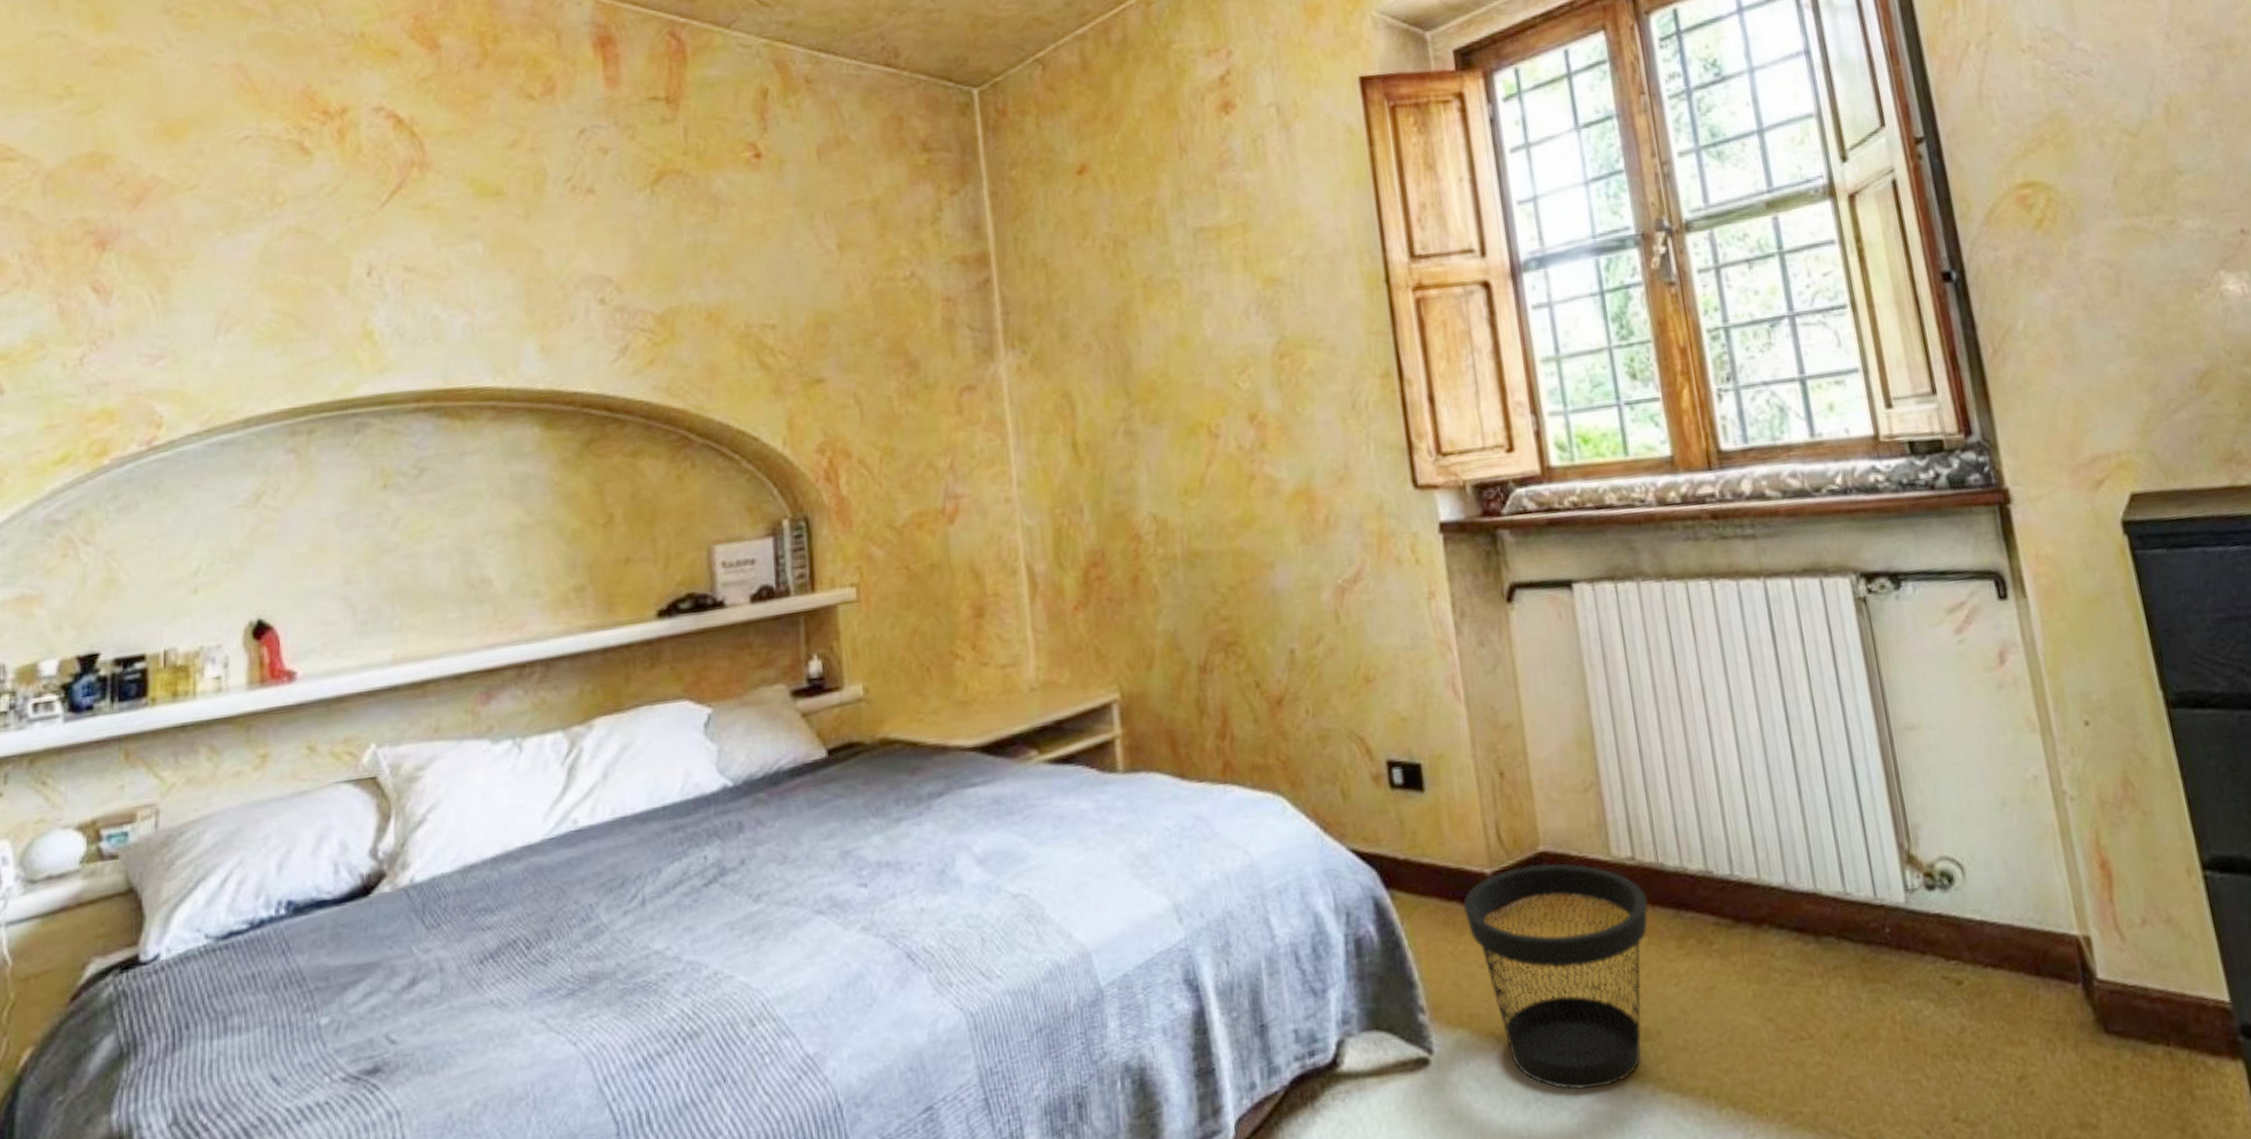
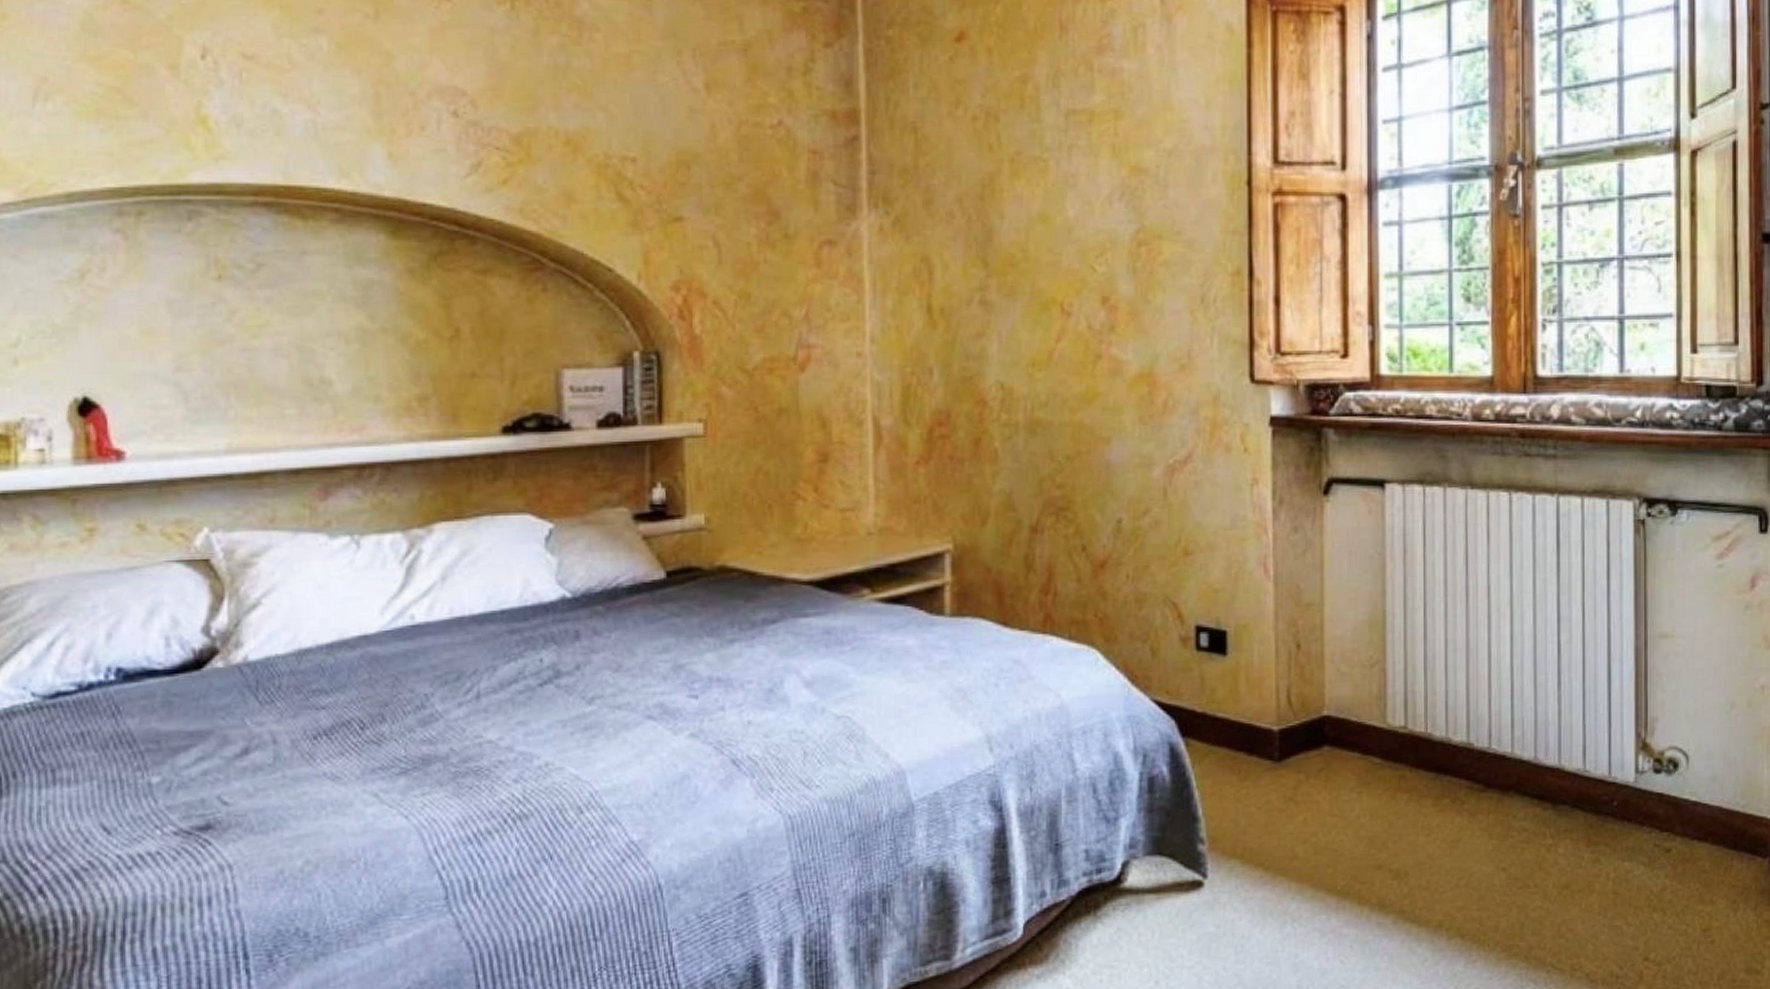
wastebasket: present [1463,863,1649,1090] -> none [1249,725,1413,916]

